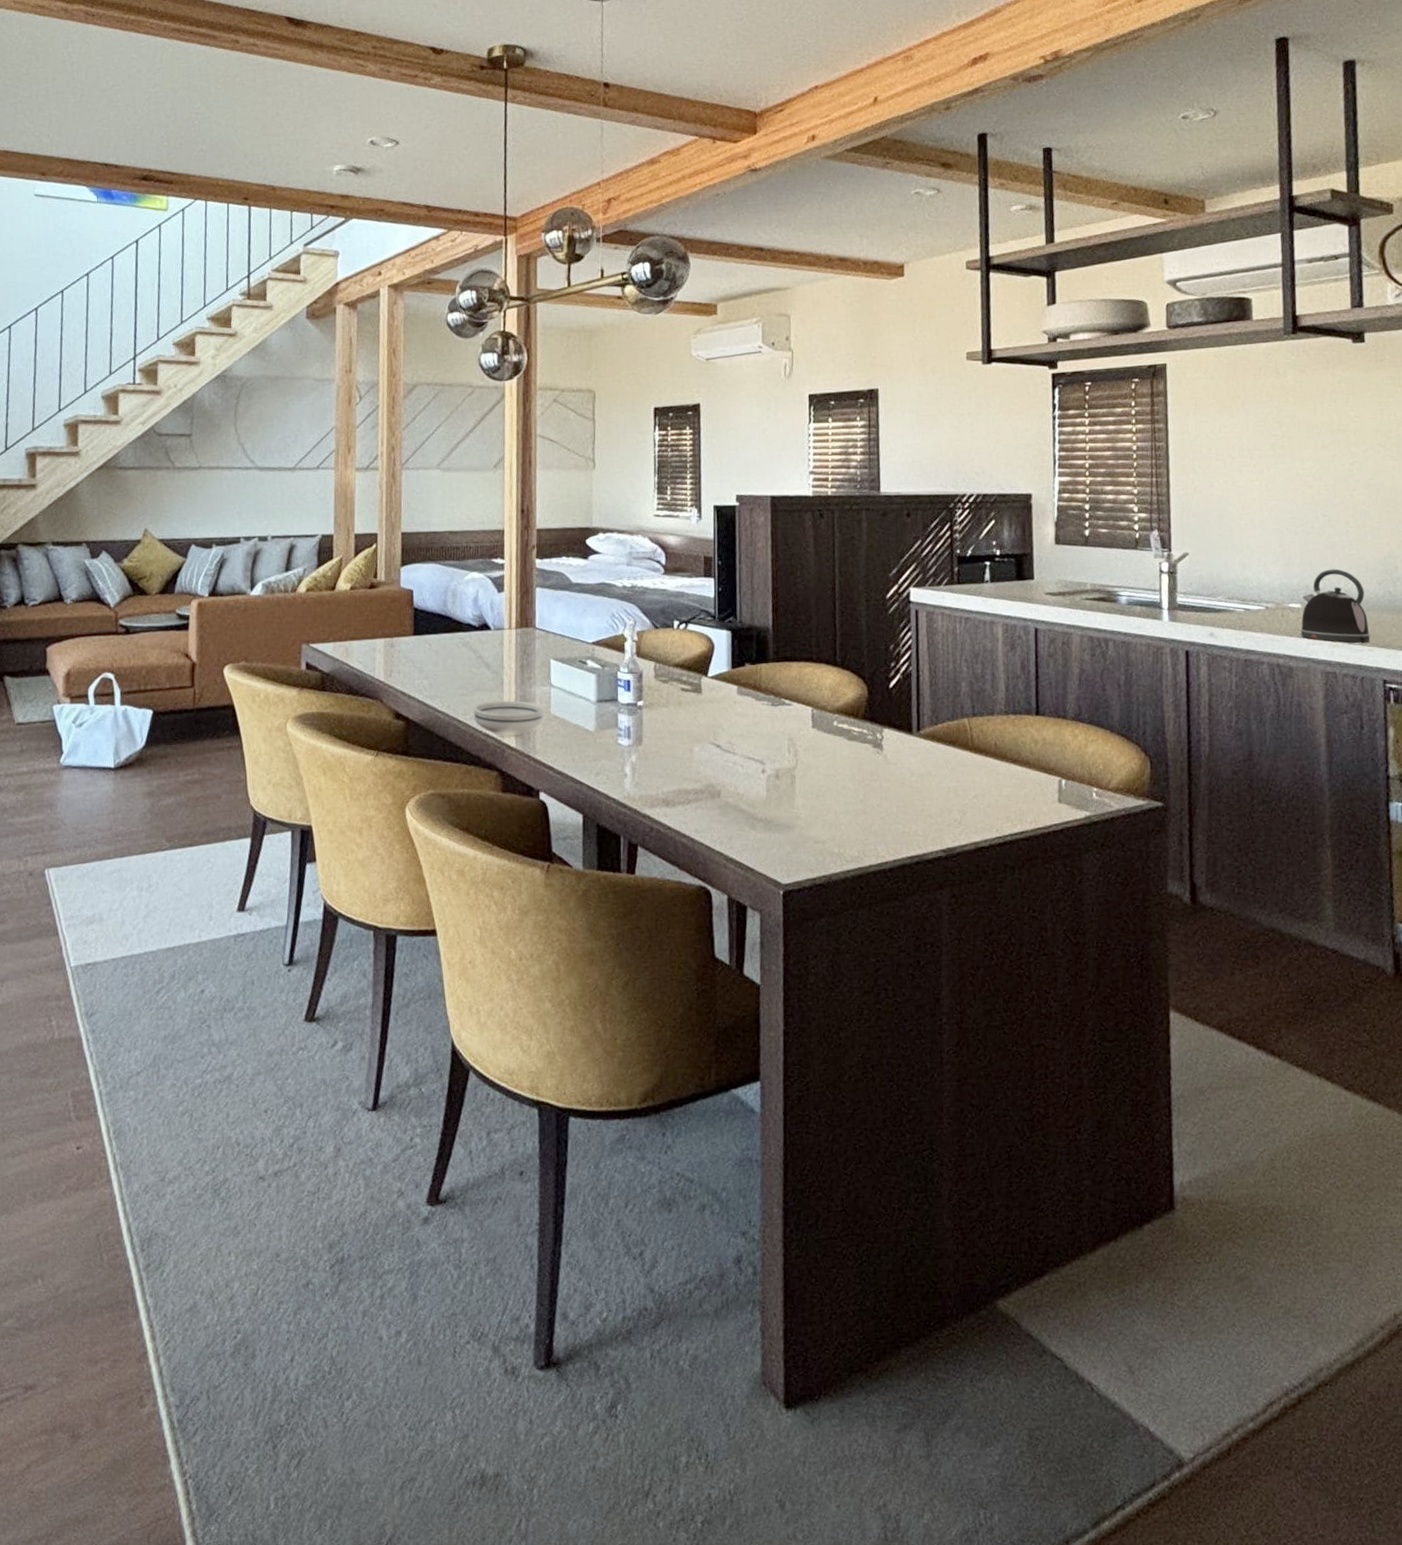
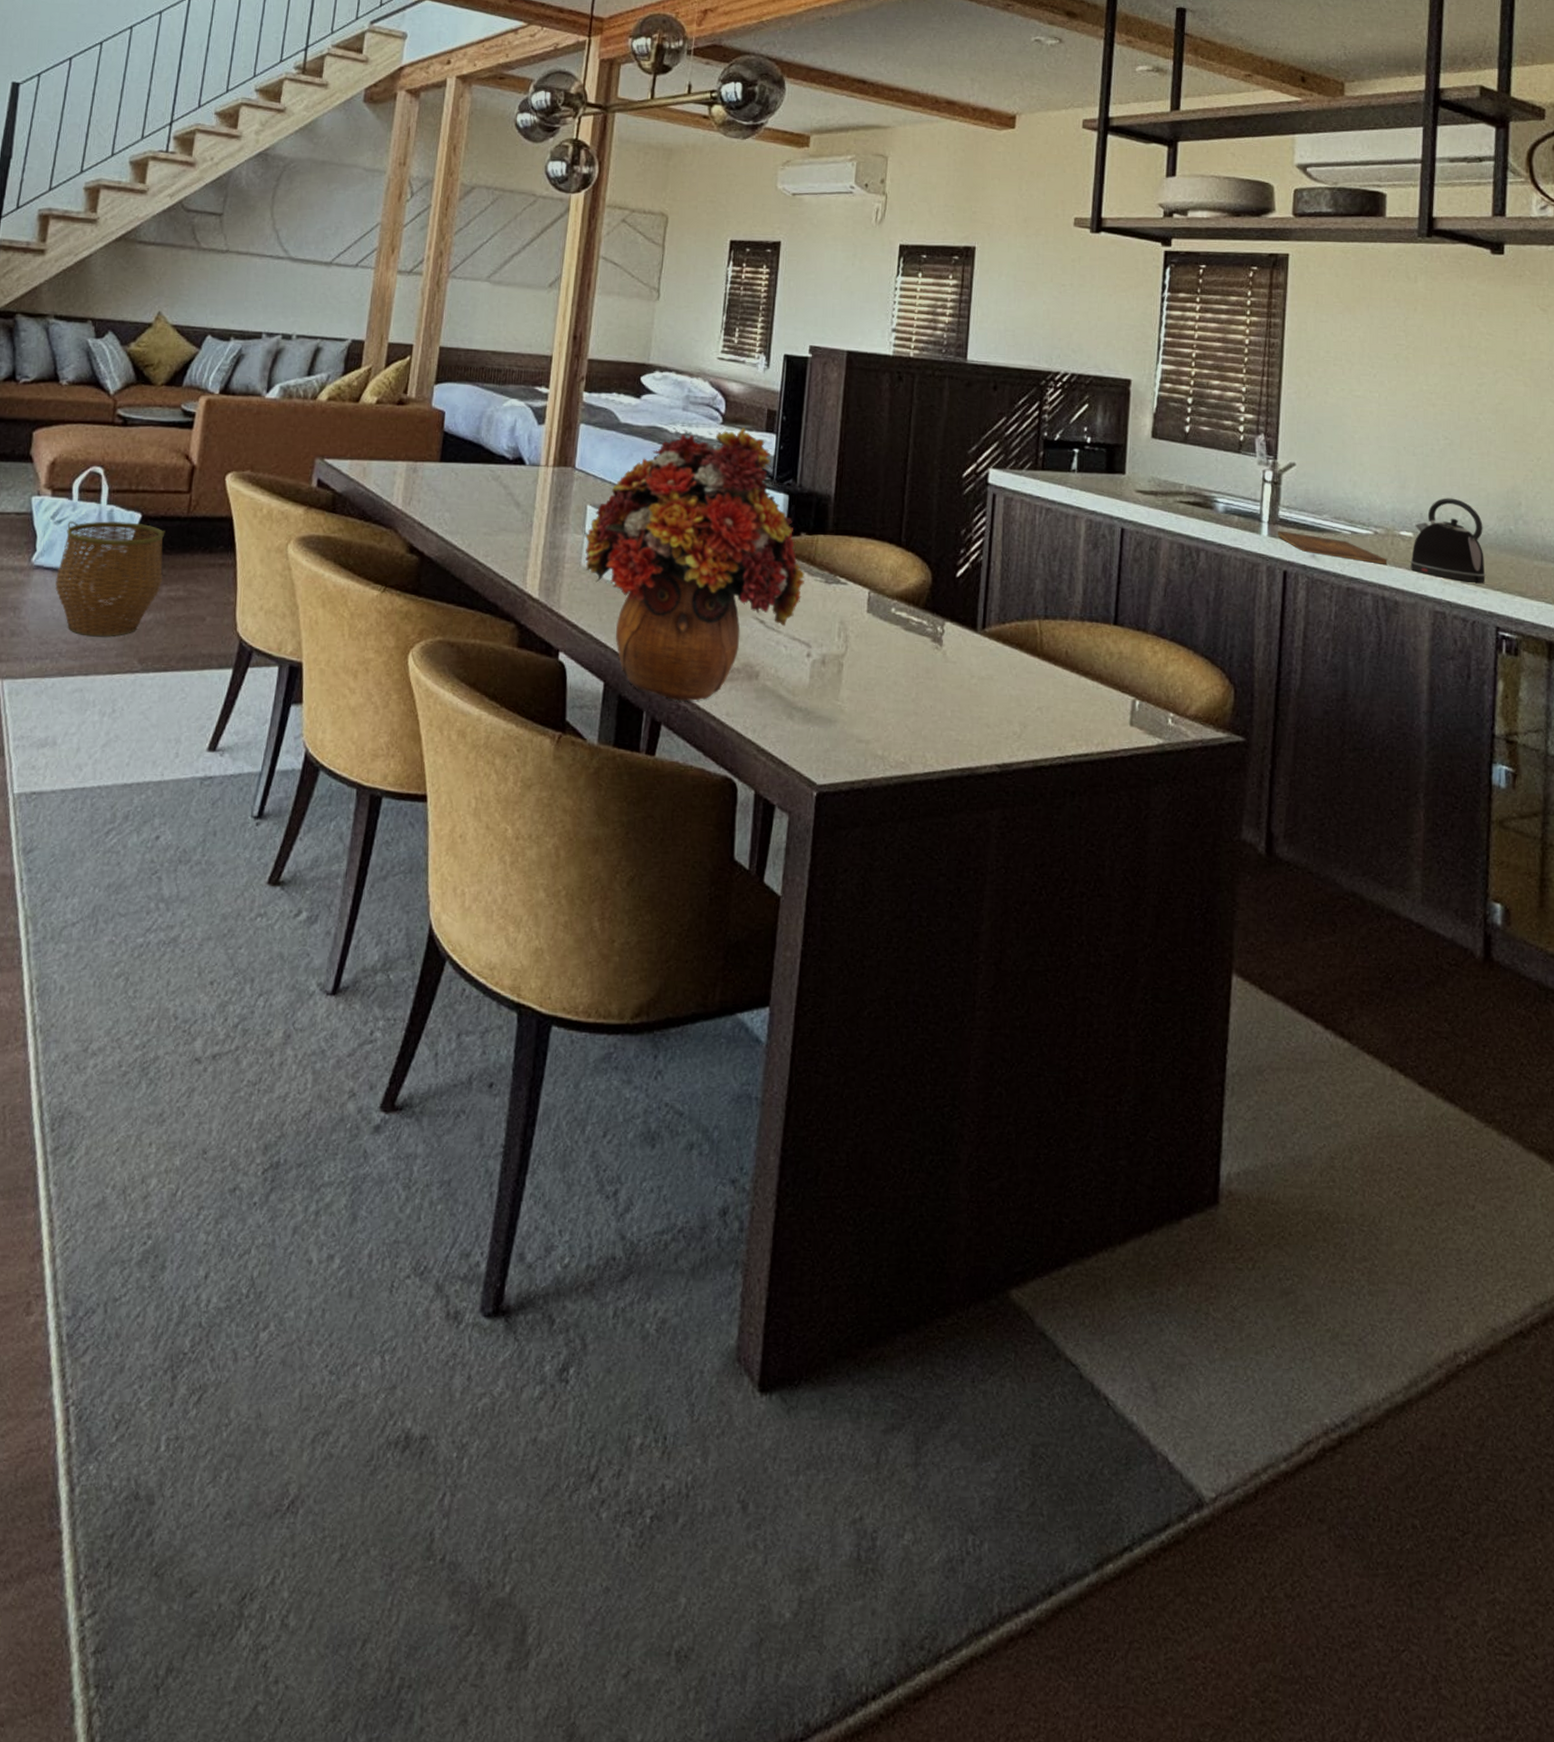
basket: none [84,718,179,823] -> present [55,521,166,637]
bowl: present [474,700,544,738] -> none [496,543,575,588]
flower arrangement: none [551,575,753,824] -> present [585,428,805,701]
cutting board: none [1176,615,1280,635] -> present [1277,530,1388,565]

